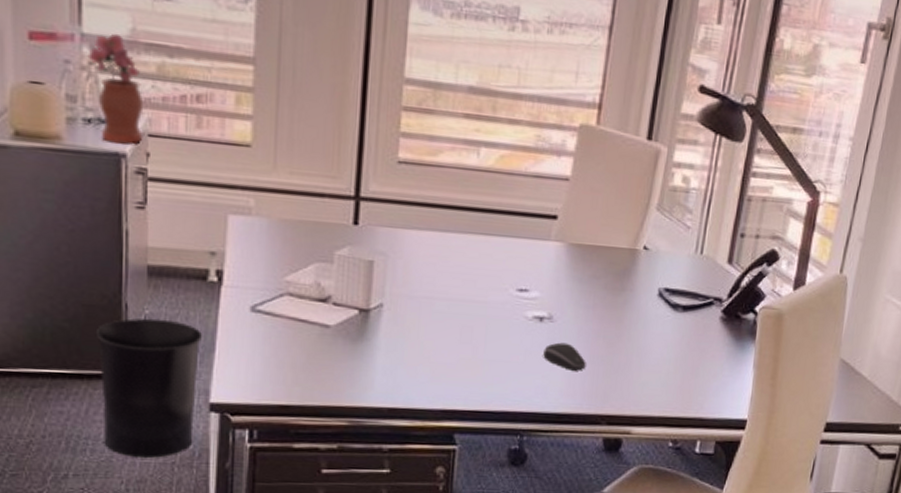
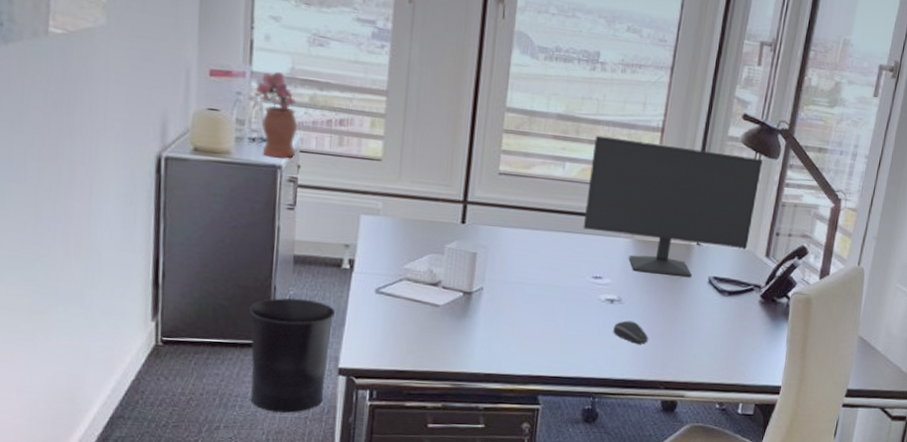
computer monitor: none [503,113,724,289] -> present [583,135,763,277]

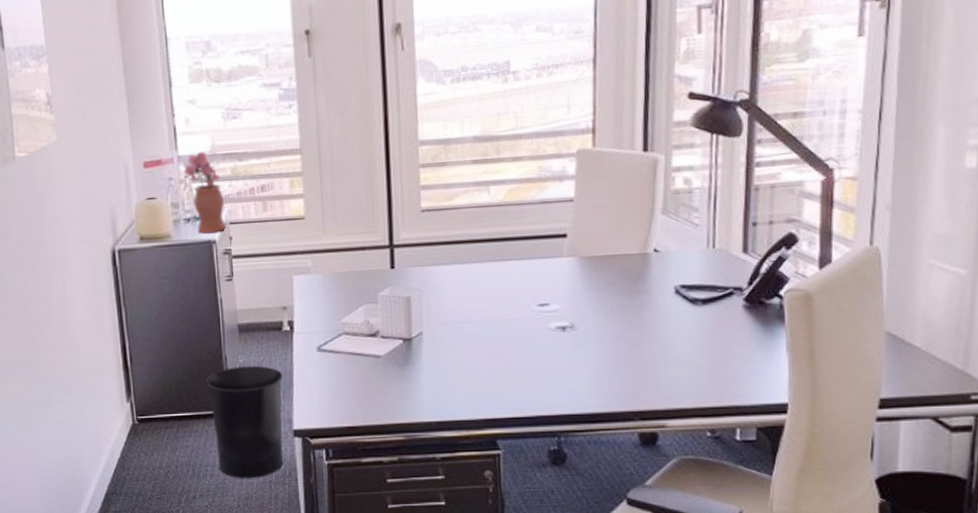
computer monitor: present [583,135,763,277] -> none [518,140,722,292]
computer mouse: present [613,320,648,344] -> none [570,347,612,372]

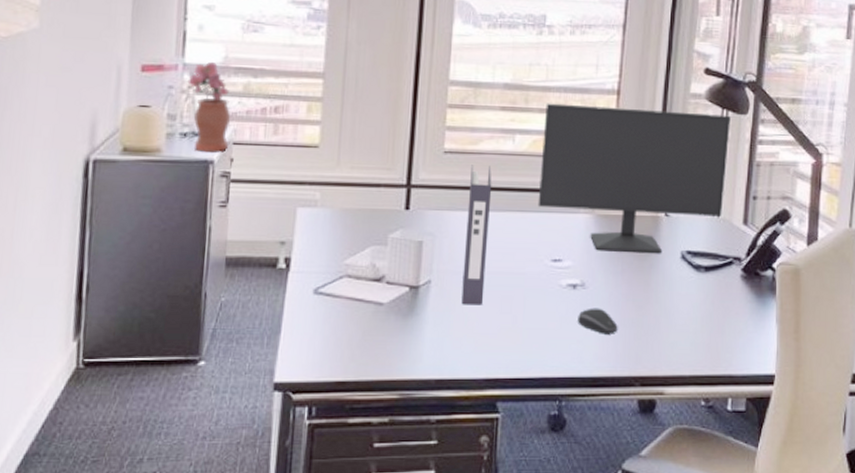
waste bin: present [206,365,284,478] -> none [177,305,271,438]
binder: none [449,219,474,353] -> present [461,165,492,305]
computer monitor: none [518,140,722,292] -> present [537,103,731,253]
computer mouse: none [570,347,612,372] -> present [578,308,618,334]

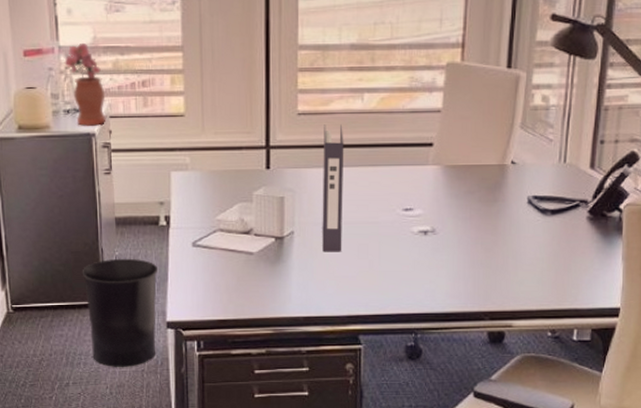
waste bin: none [177,305,271,438] -> present [82,258,159,367]
computer monitor: present [537,103,731,253] -> none [388,60,578,199]
computer mouse: present [578,308,618,334] -> none [429,251,468,275]

